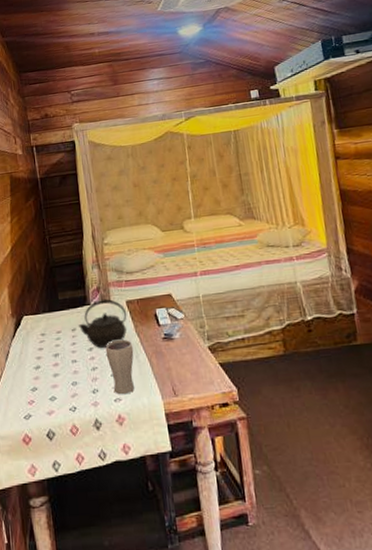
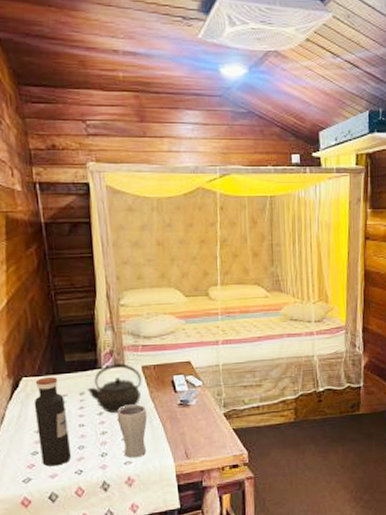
water bottle: none [33,315,66,403] -> present [34,377,72,467]

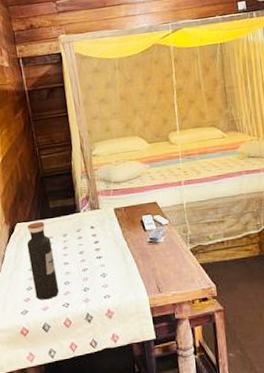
kettle: present [88,364,142,414] -> none [70,207,115,252]
drinking glass: present [117,404,148,458] -> none [95,243,123,292]

